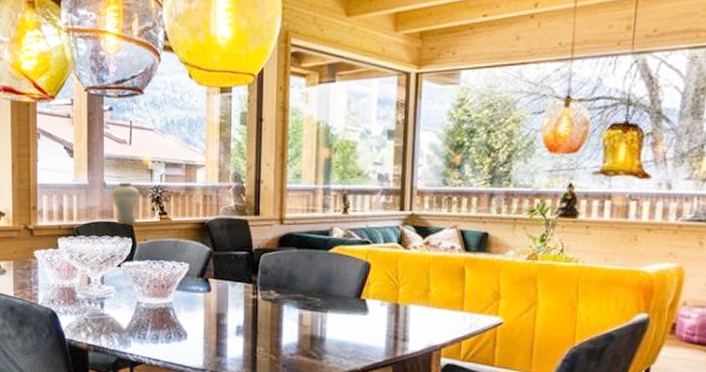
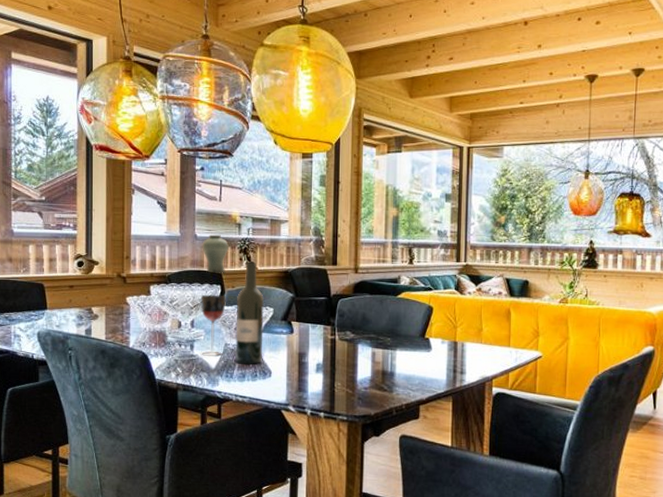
wineglass: none [110,248,137,316] -> present [200,294,226,356]
wine bottle: none [147,212,178,326] -> present [234,261,264,365]

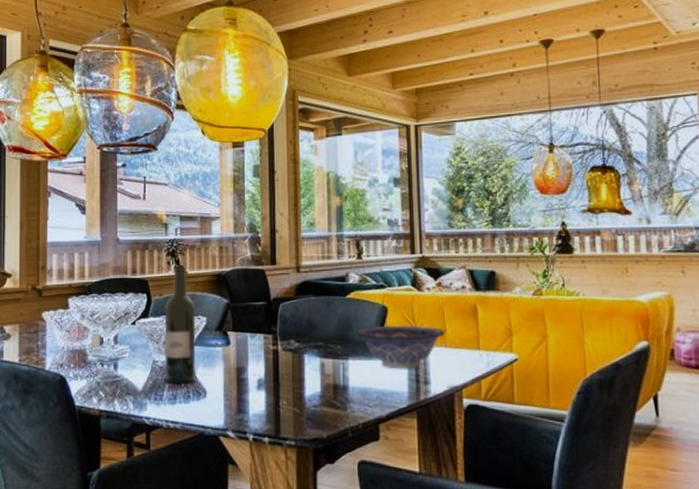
wineglass: present [200,294,226,356] -> none [124,304,153,376]
vase: present [202,234,229,273] -> none [125,237,155,280]
decorative bowl: none [404,322,481,361] -> present [356,325,445,369]

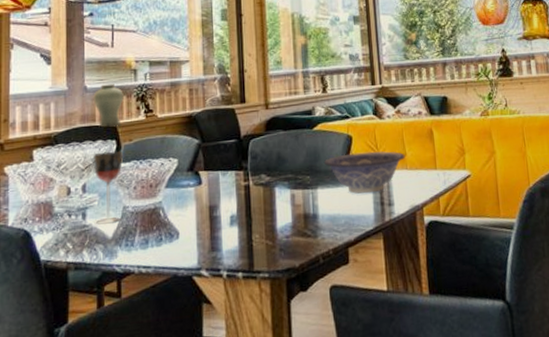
wineglass: none [124,304,153,376] -> present [93,150,123,225]
vase: none [125,237,155,280] -> present [93,83,124,128]
wine bottle: present [163,265,196,385] -> none [134,109,168,229]

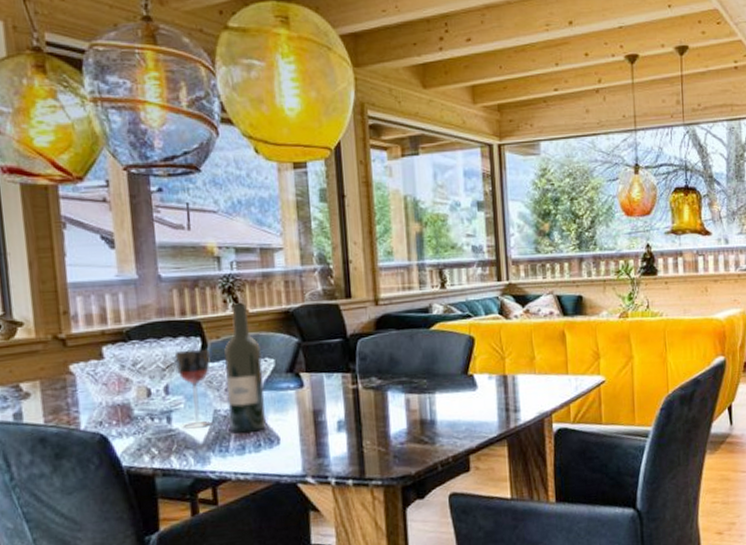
vase: present [93,83,124,128] -> none [169,272,207,323]
wine bottle: none [134,109,168,229] -> present [224,303,266,434]
decorative bowl: present [323,151,406,194] -> none [442,354,534,400]

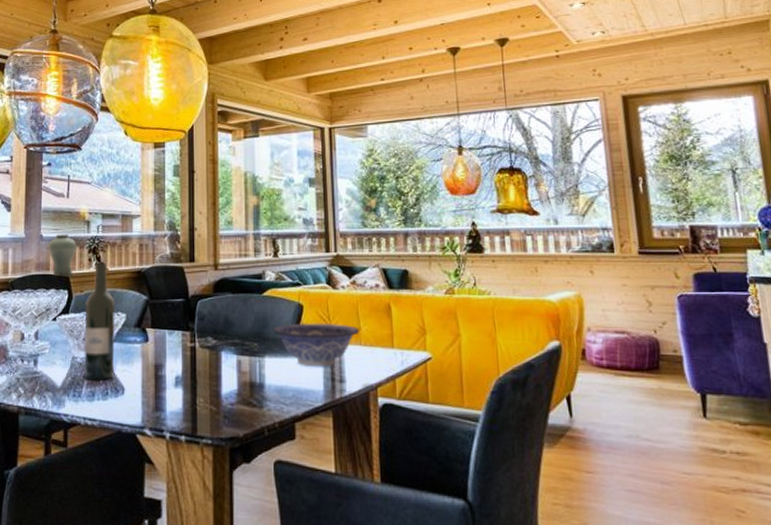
vase: none [169,272,207,323] -> present [48,234,77,277]
wineglass: present [174,349,214,429] -> none [44,301,74,372]
decorative bowl: none [442,354,534,400] -> present [272,323,360,367]

